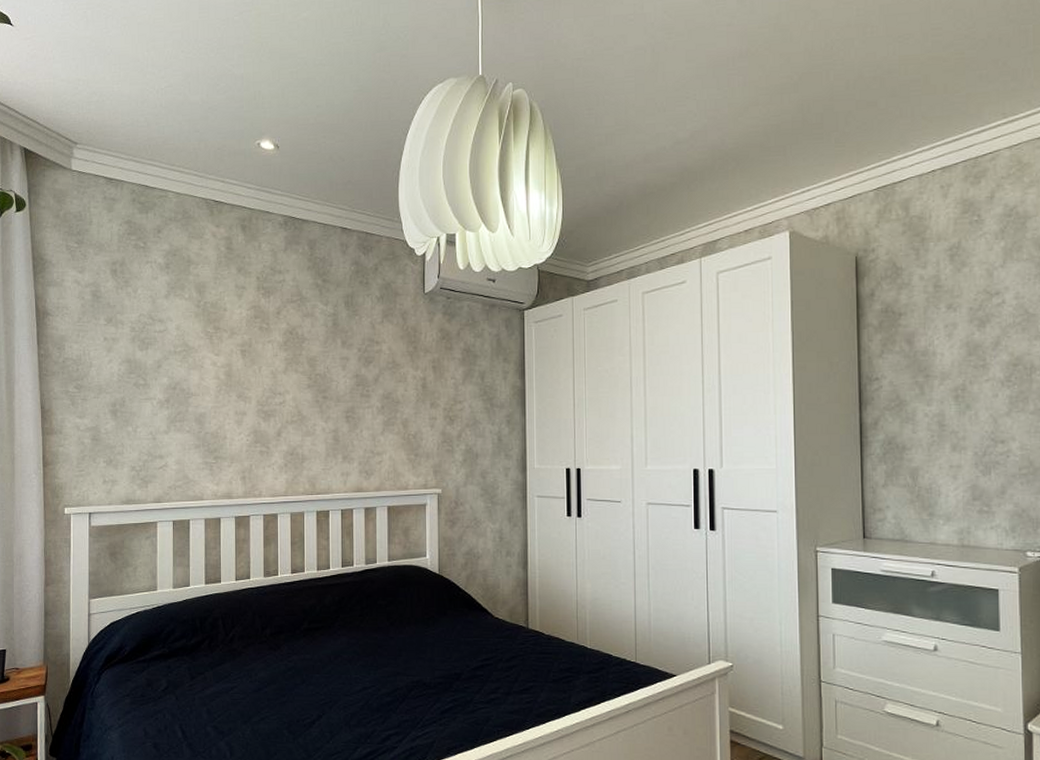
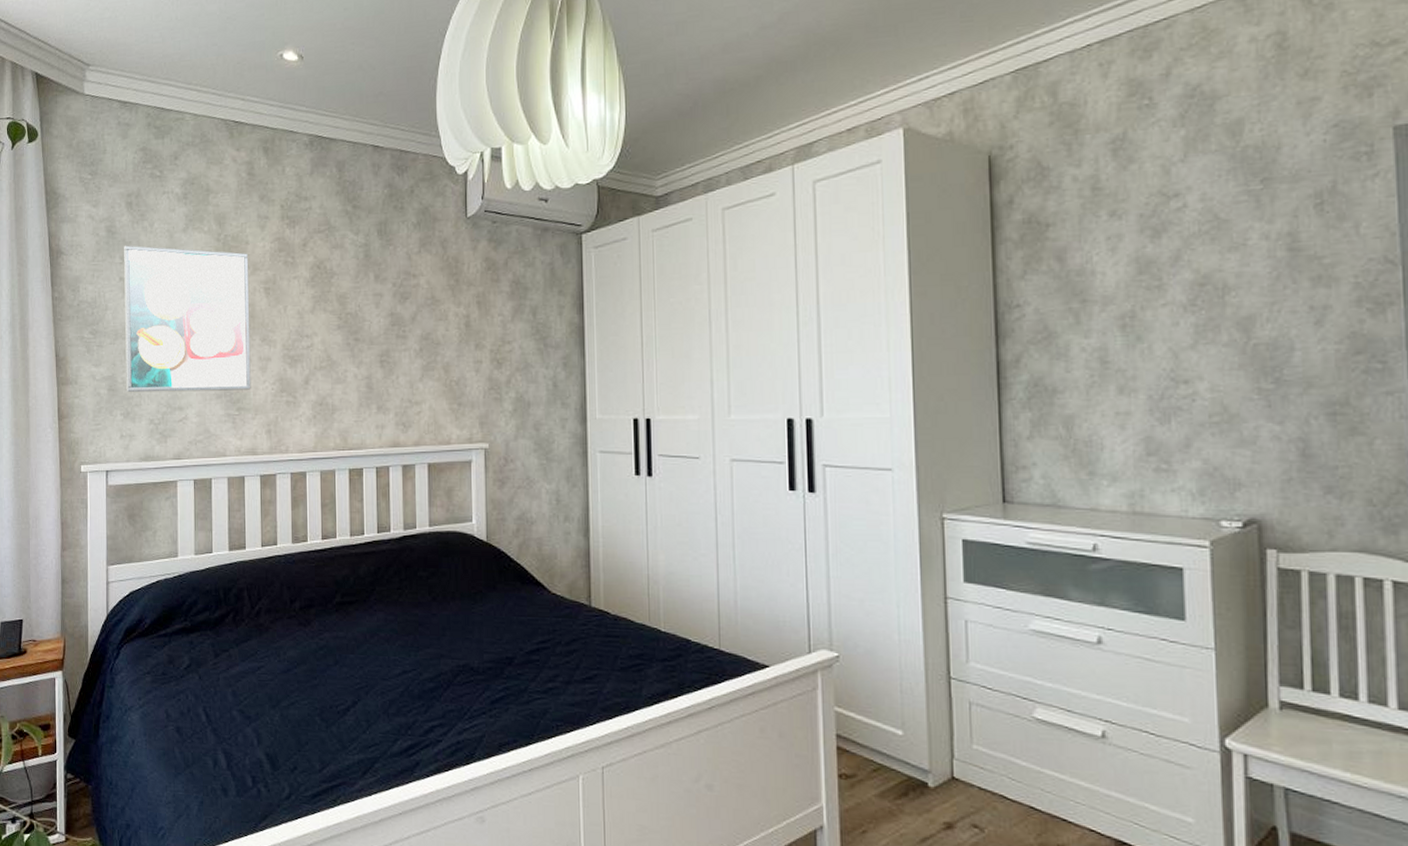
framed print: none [108,308,228,442] -> present [124,245,251,393]

